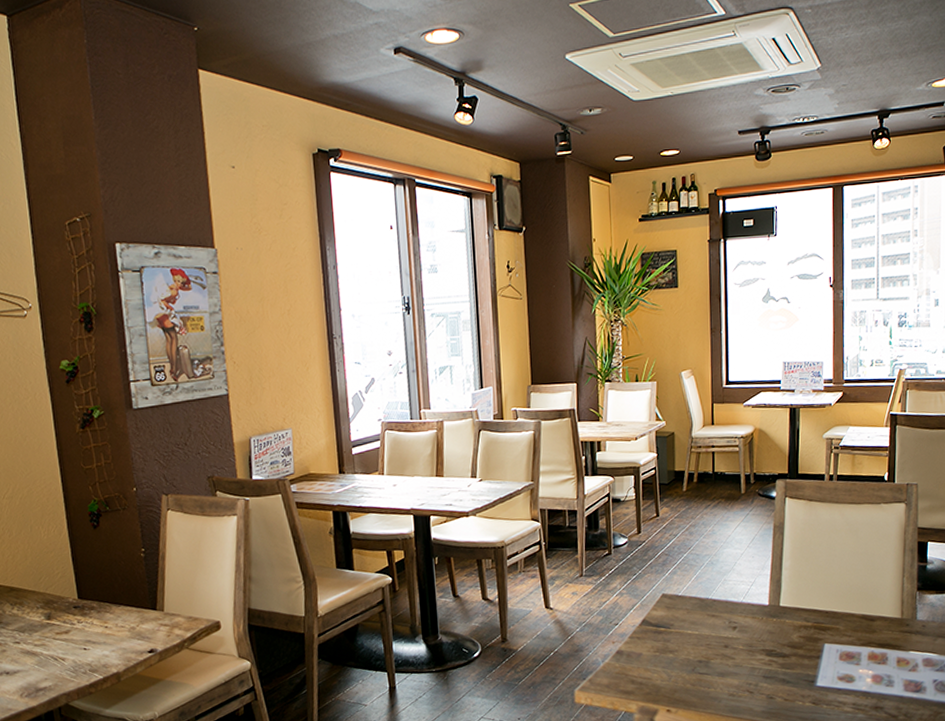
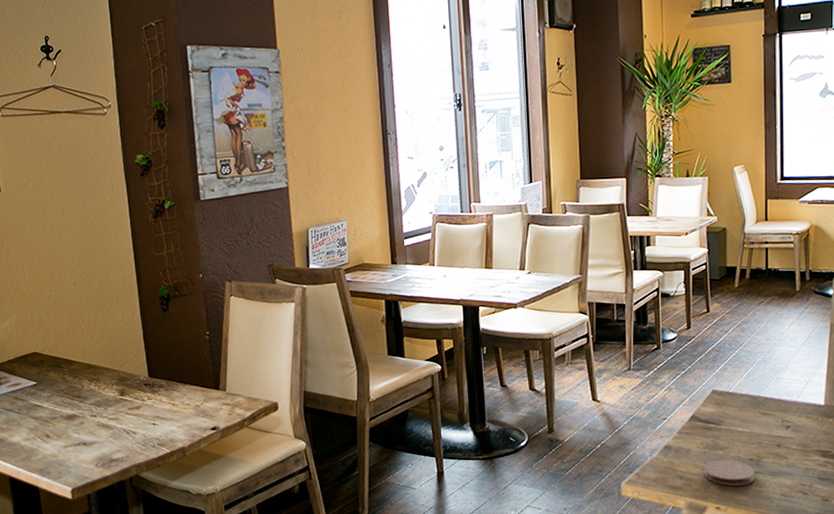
coaster: none [655,662,704,688] -> present [704,459,756,486]

